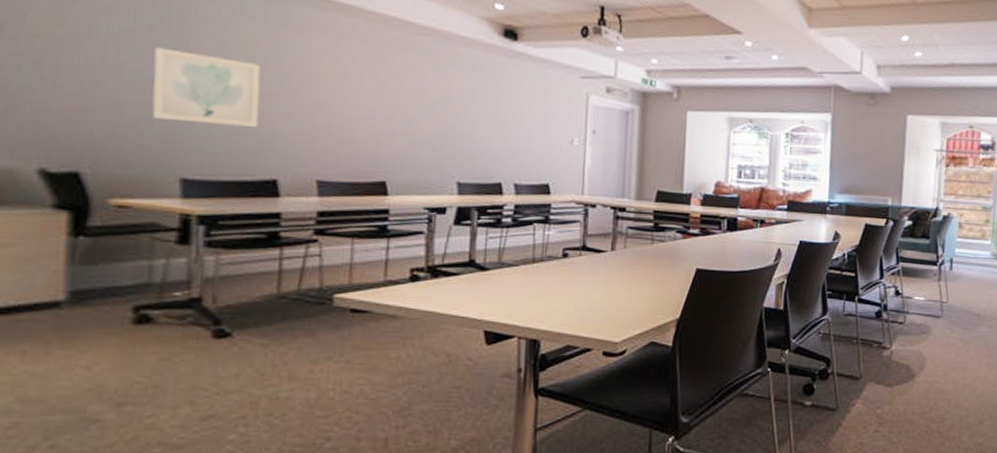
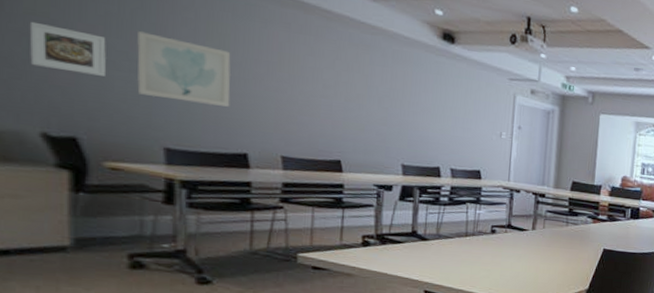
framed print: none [30,43,119,100] -> present [29,21,106,76]

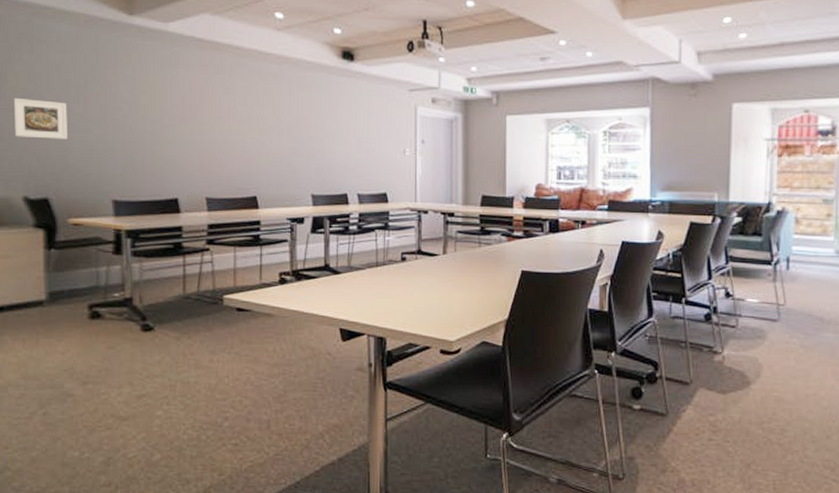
wall art: present [137,31,232,107] -> none [90,93,162,155]

